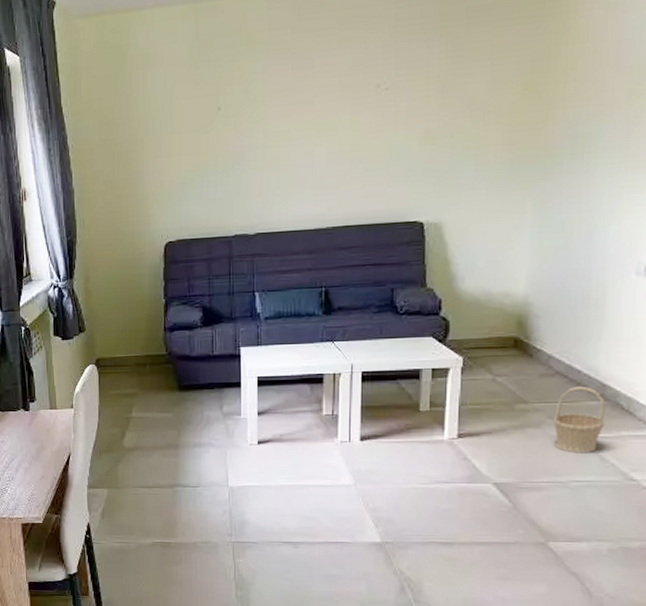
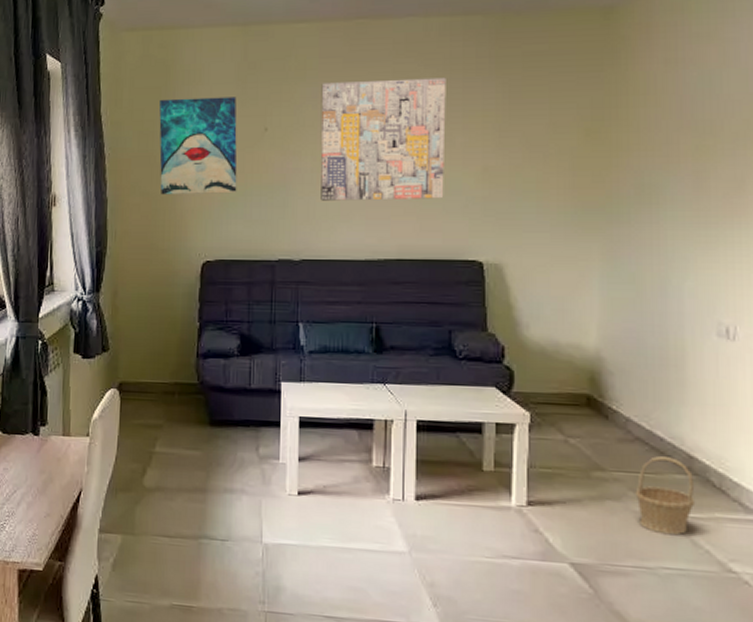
wall art: none [117,78,194,182] -> present [159,97,237,195]
wall art: none [271,41,392,175] -> present [320,77,446,201]

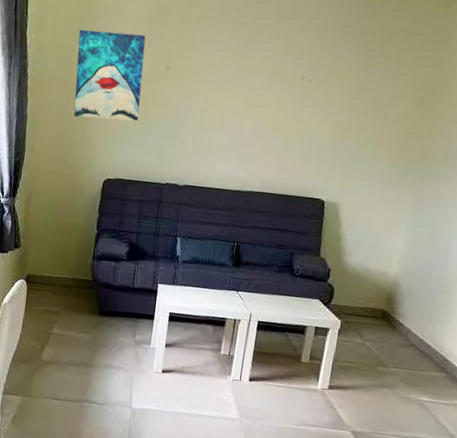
wall art: present [320,77,446,201] -> none [206,32,319,146]
basket: present [635,456,696,536] -> none [403,358,445,415]

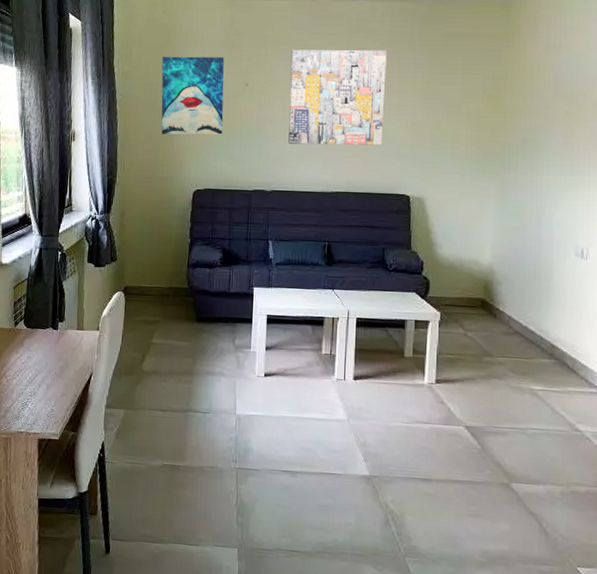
wall art: none [206,32,319,146] -> present [288,49,387,146]

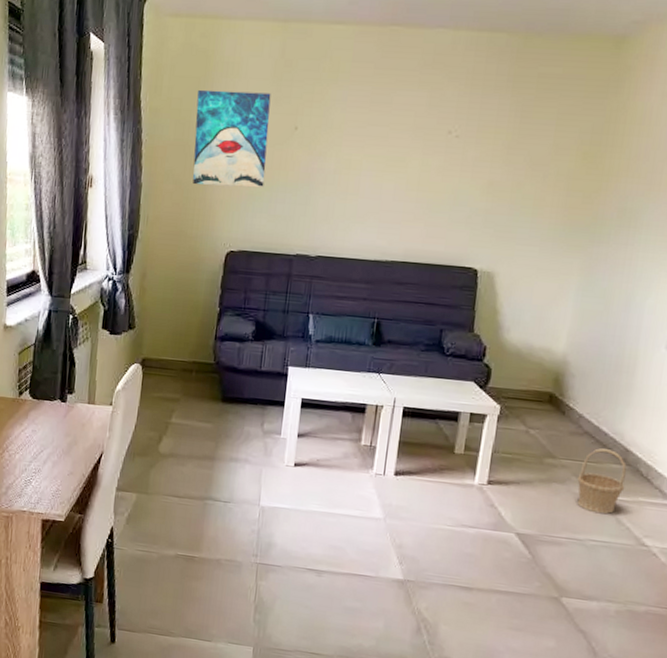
wall art: present [288,49,387,146] -> none [340,87,467,209]
basket: none [513,345,555,404] -> present [577,448,627,514]

